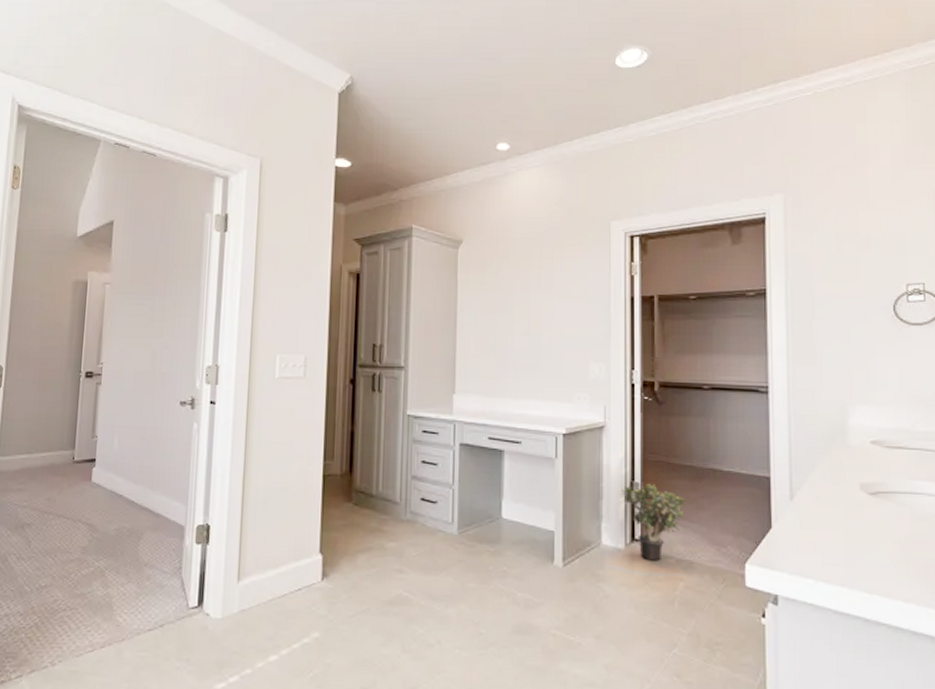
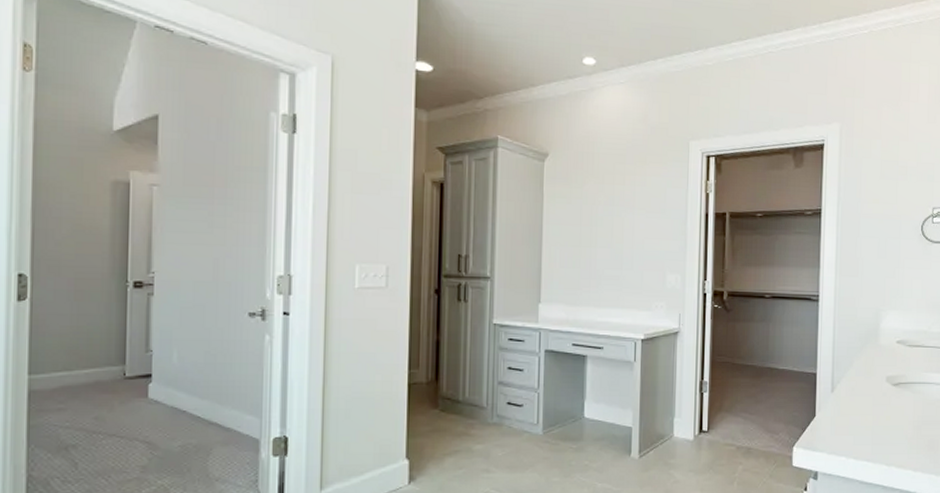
potted plant: present [622,484,686,561] -> none [692,382,747,449]

